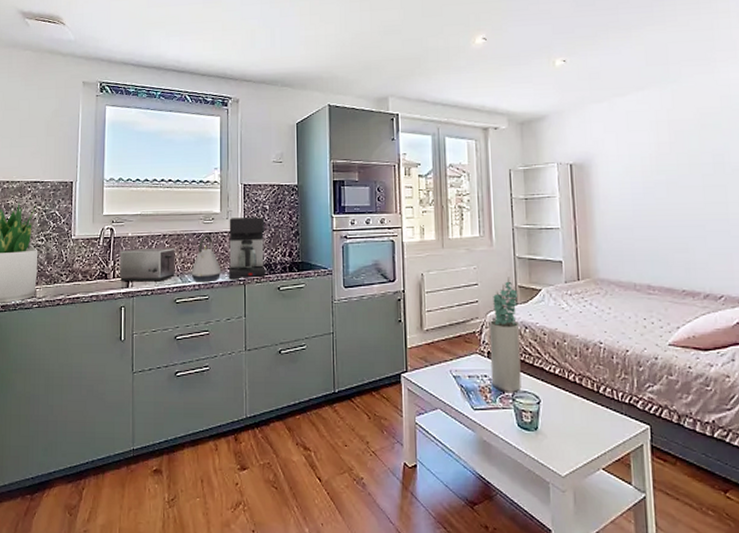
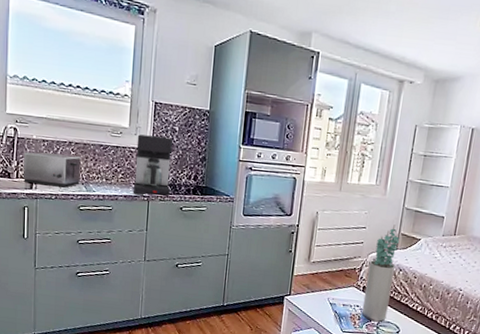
kettle: present [191,235,222,283] -> none [96,148,127,194]

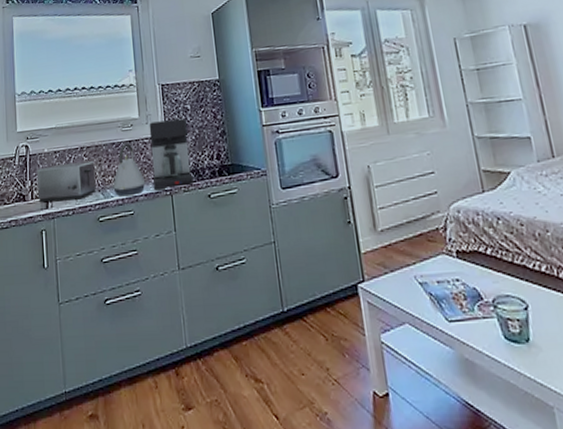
kettle: none [96,148,127,194] -> present [113,143,146,197]
vase: present [361,224,400,322] -> none [453,160,503,298]

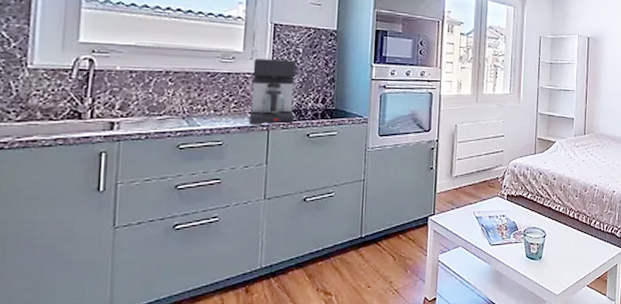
toaster: present [36,161,96,203] -> none [99,84,182,124]
kettle: present [113,143,146,197] -> none [201,75,241,127]

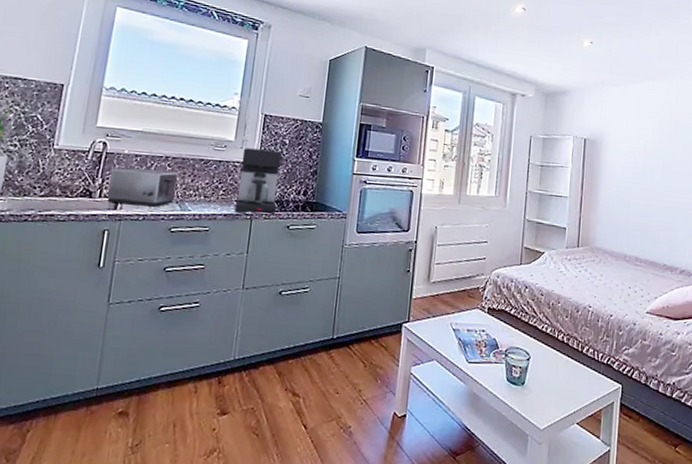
toaster: none [99,84,182,124] -> present [106,167,178,207]

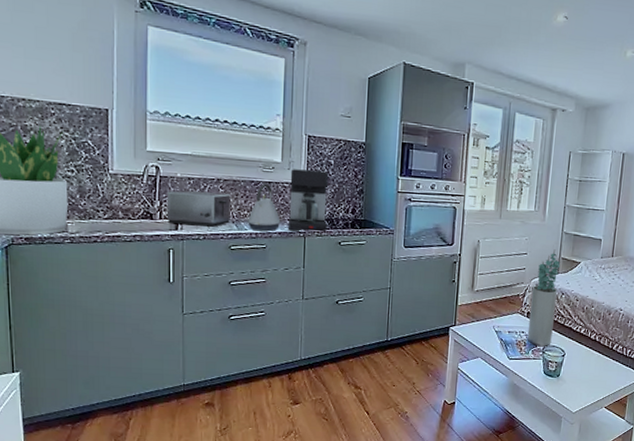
kettle: none [192,162,228,213] -> present [248,184,281,232]
vase: none [488,238,524,348] -> present [527,249,561,346]

